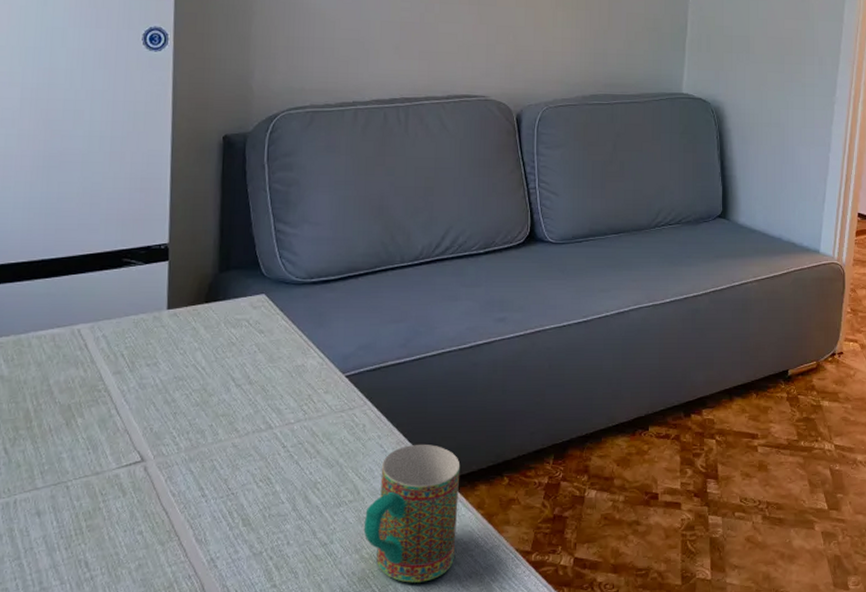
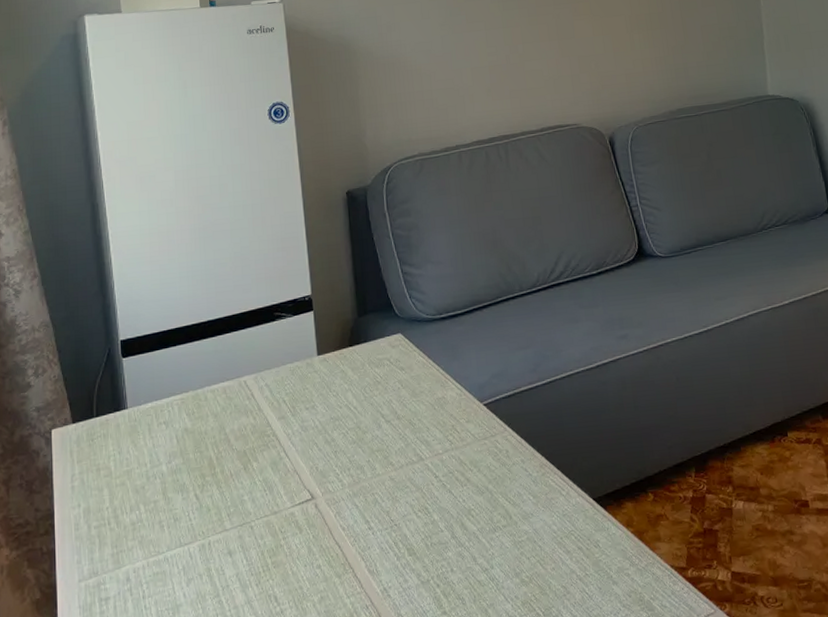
mug: present [363,444,461,583] -> none [520,465,612,605]

